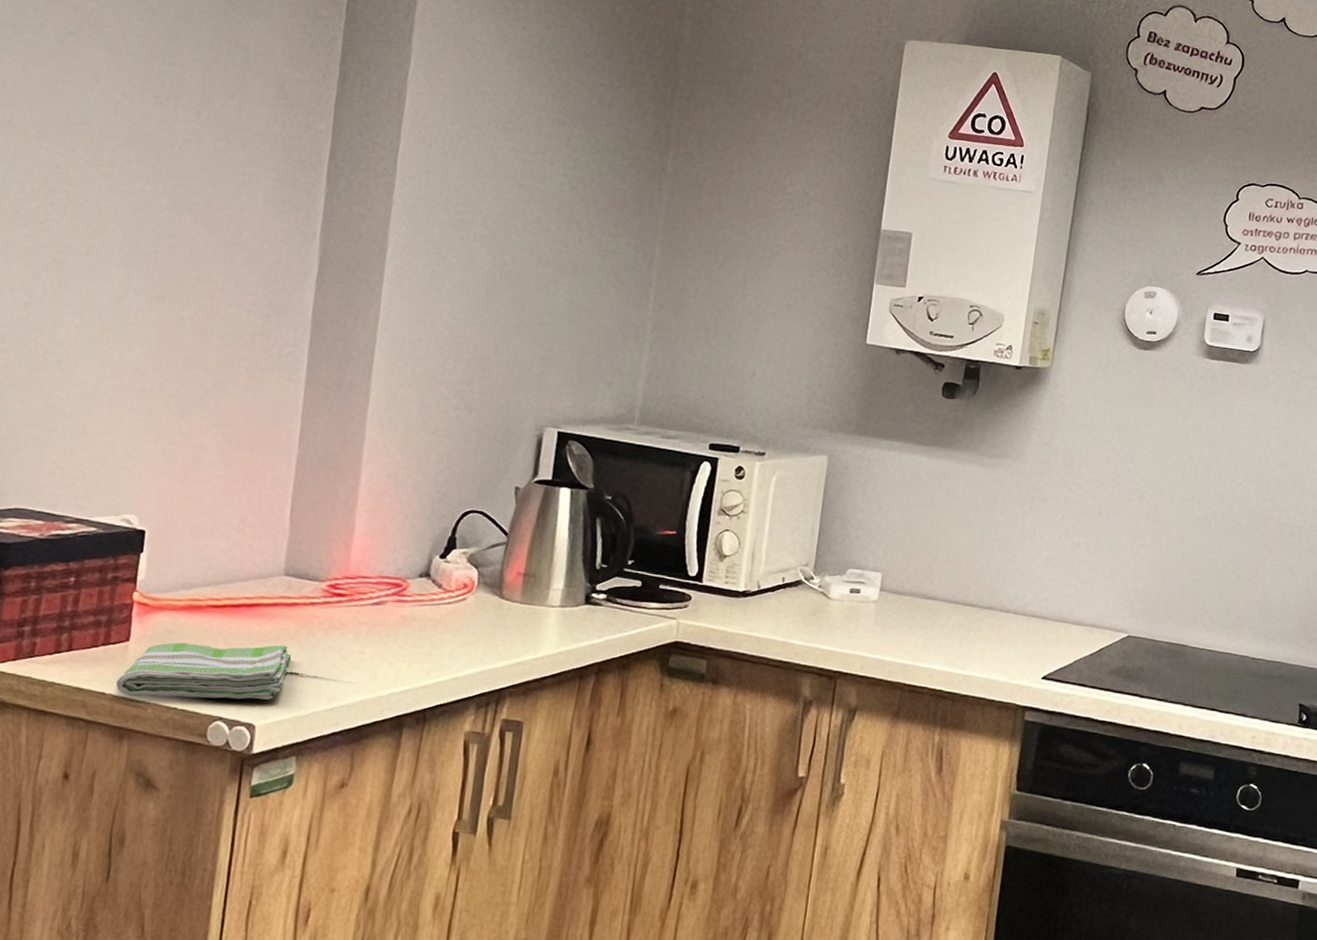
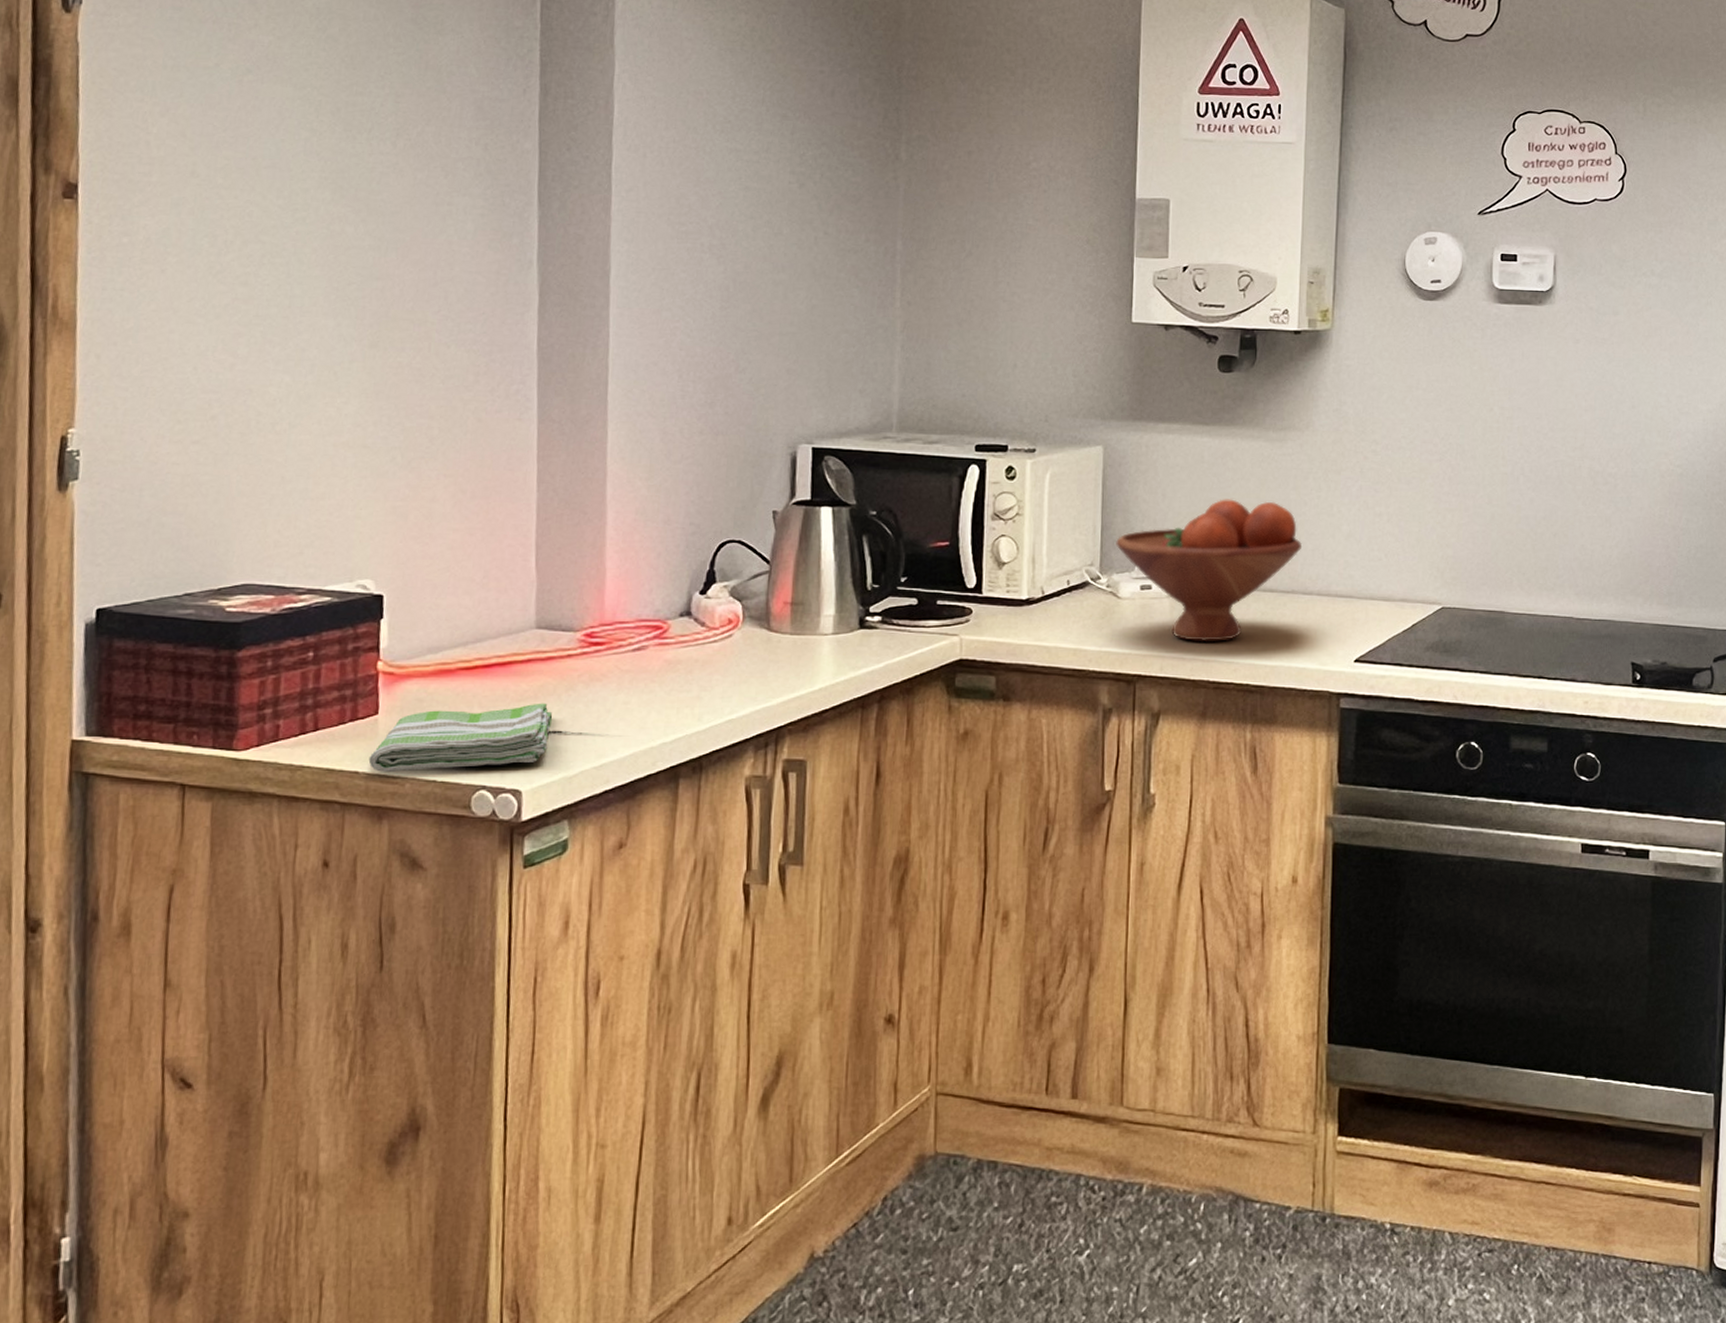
fruit bowl: none [831,515,1004,648] -> present [1116,499,1303,641]

